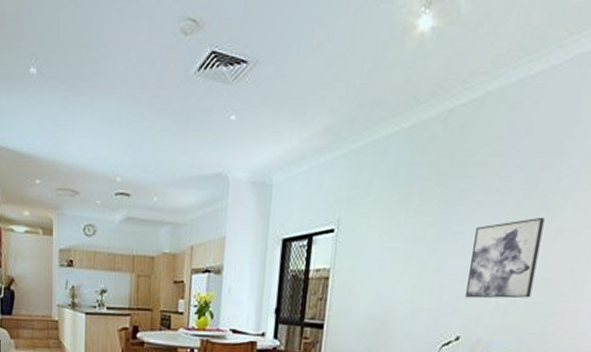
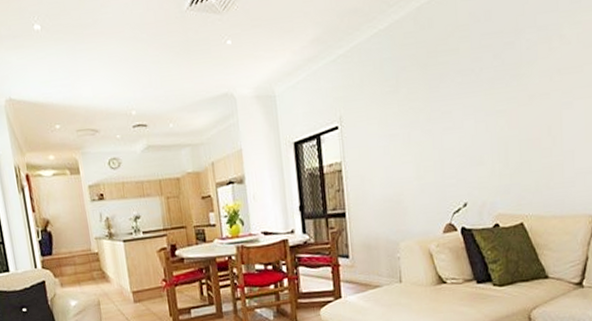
wall art: present [464,217,545,299] -> none [460,87,520,168]

